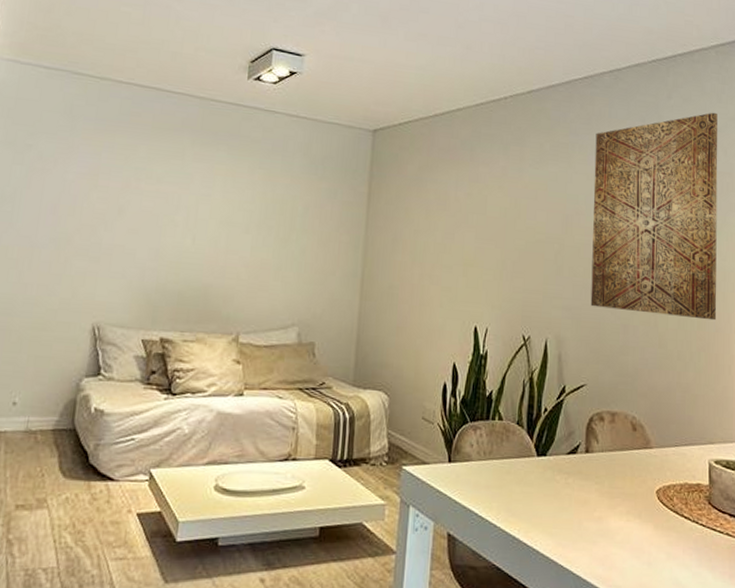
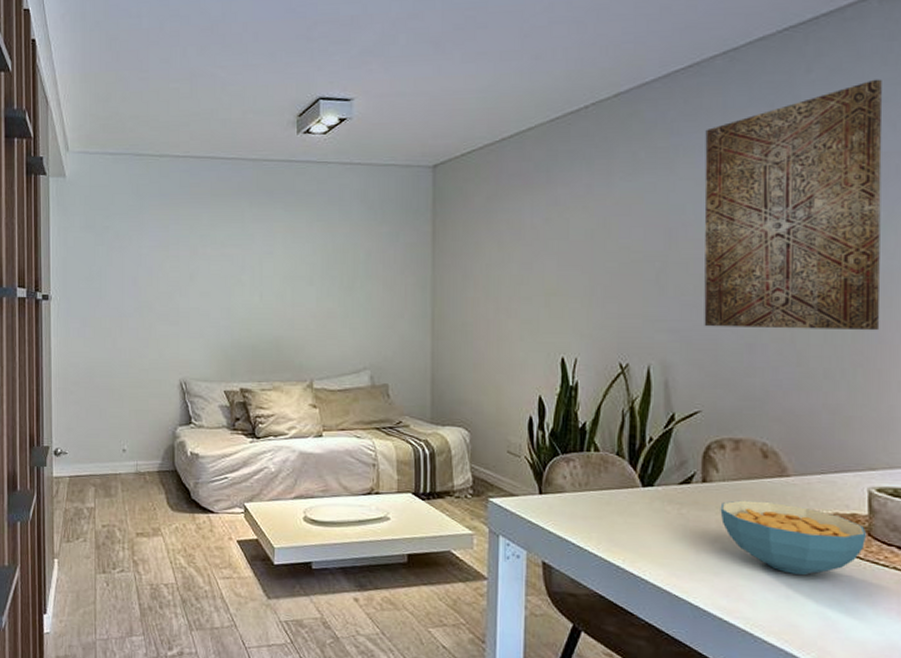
cereal bowl: none [599,470,708,542] -> present [720,500,867,575]

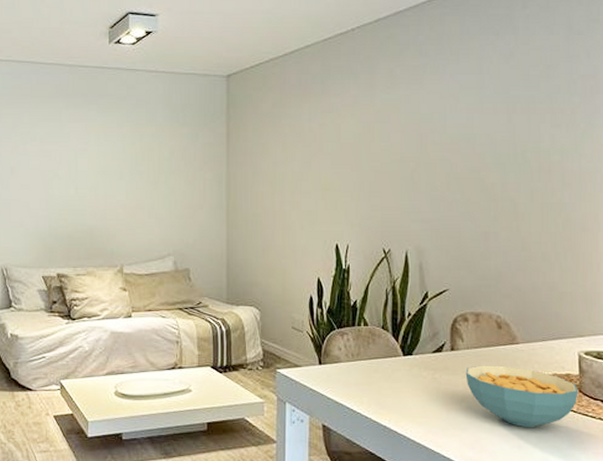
wall art: present [704,79,883,331] -> none [447,16,583,221]

